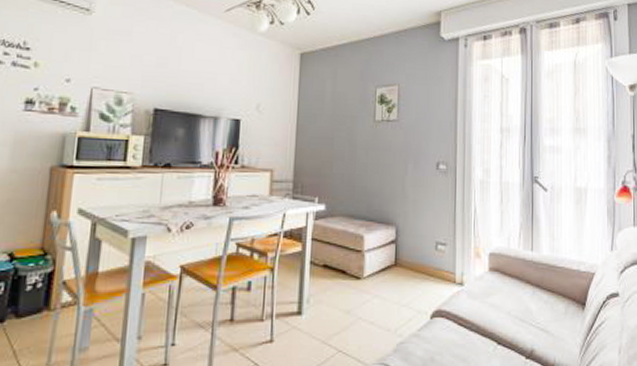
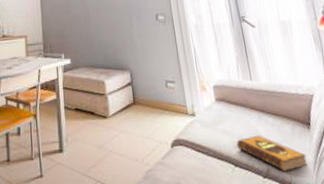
hardback book: none [504,312,576,353] -> present [236,135,309,172]

